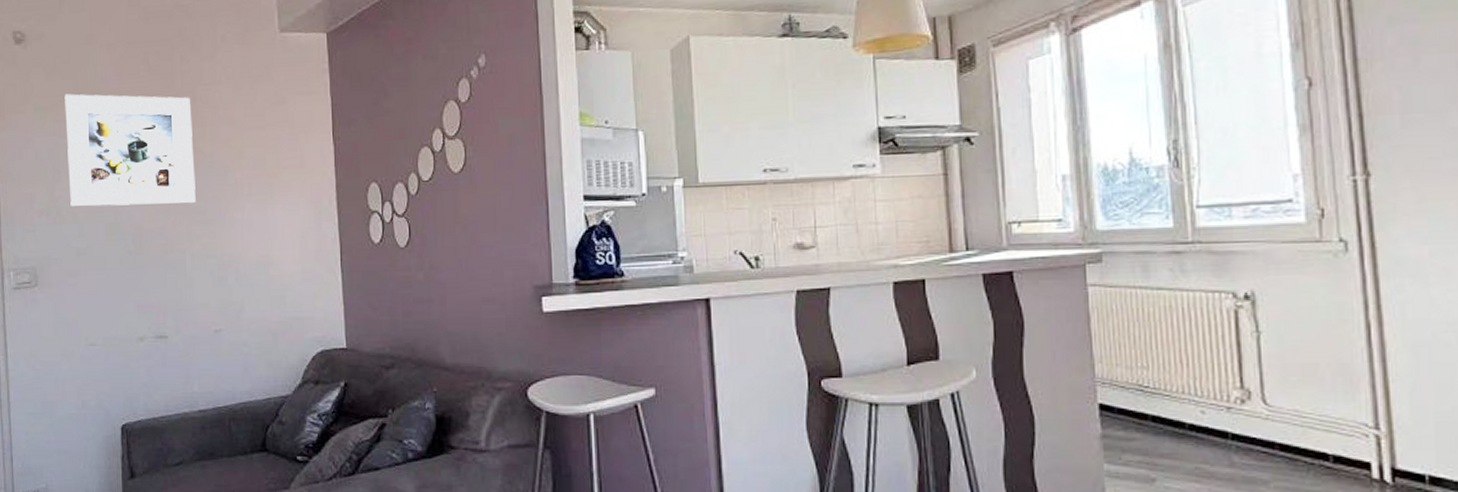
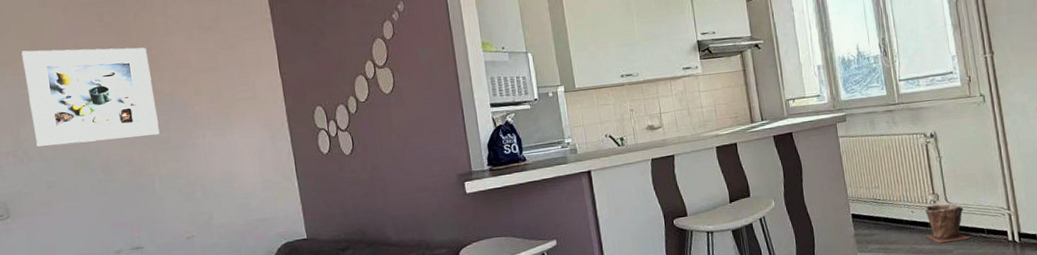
plant pot: none [1223,404,1303,468] -> present [924,203,971,244]

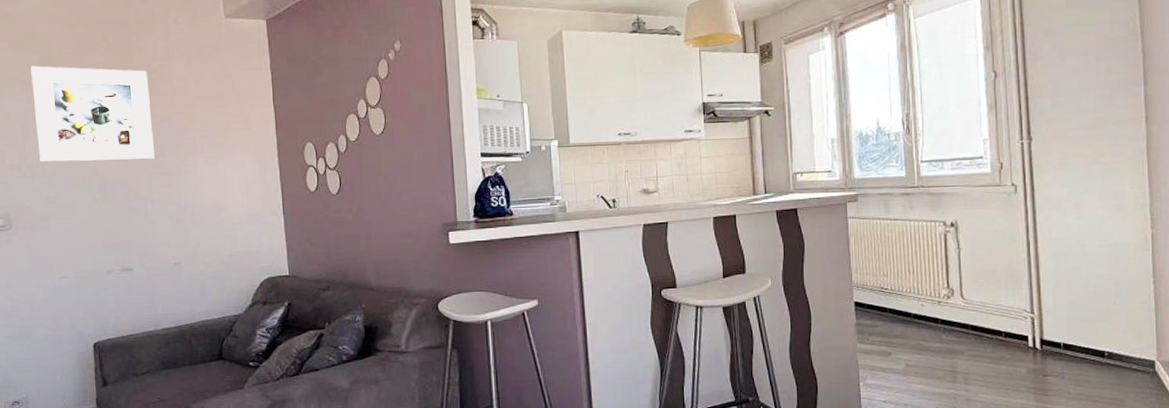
plant pot: present [924,203,971,244] -> none [935,299,986,342]

